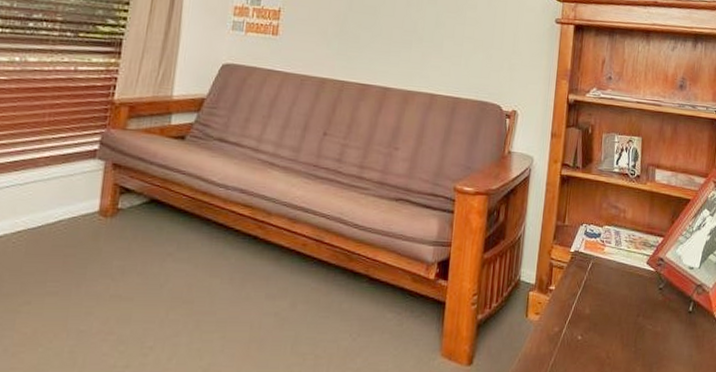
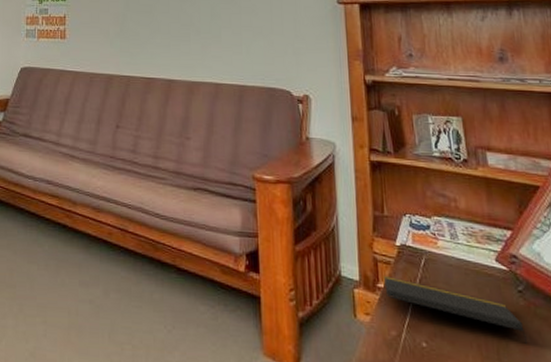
notepad: none [555,278,659,332] -> present [383,275,527,344]

